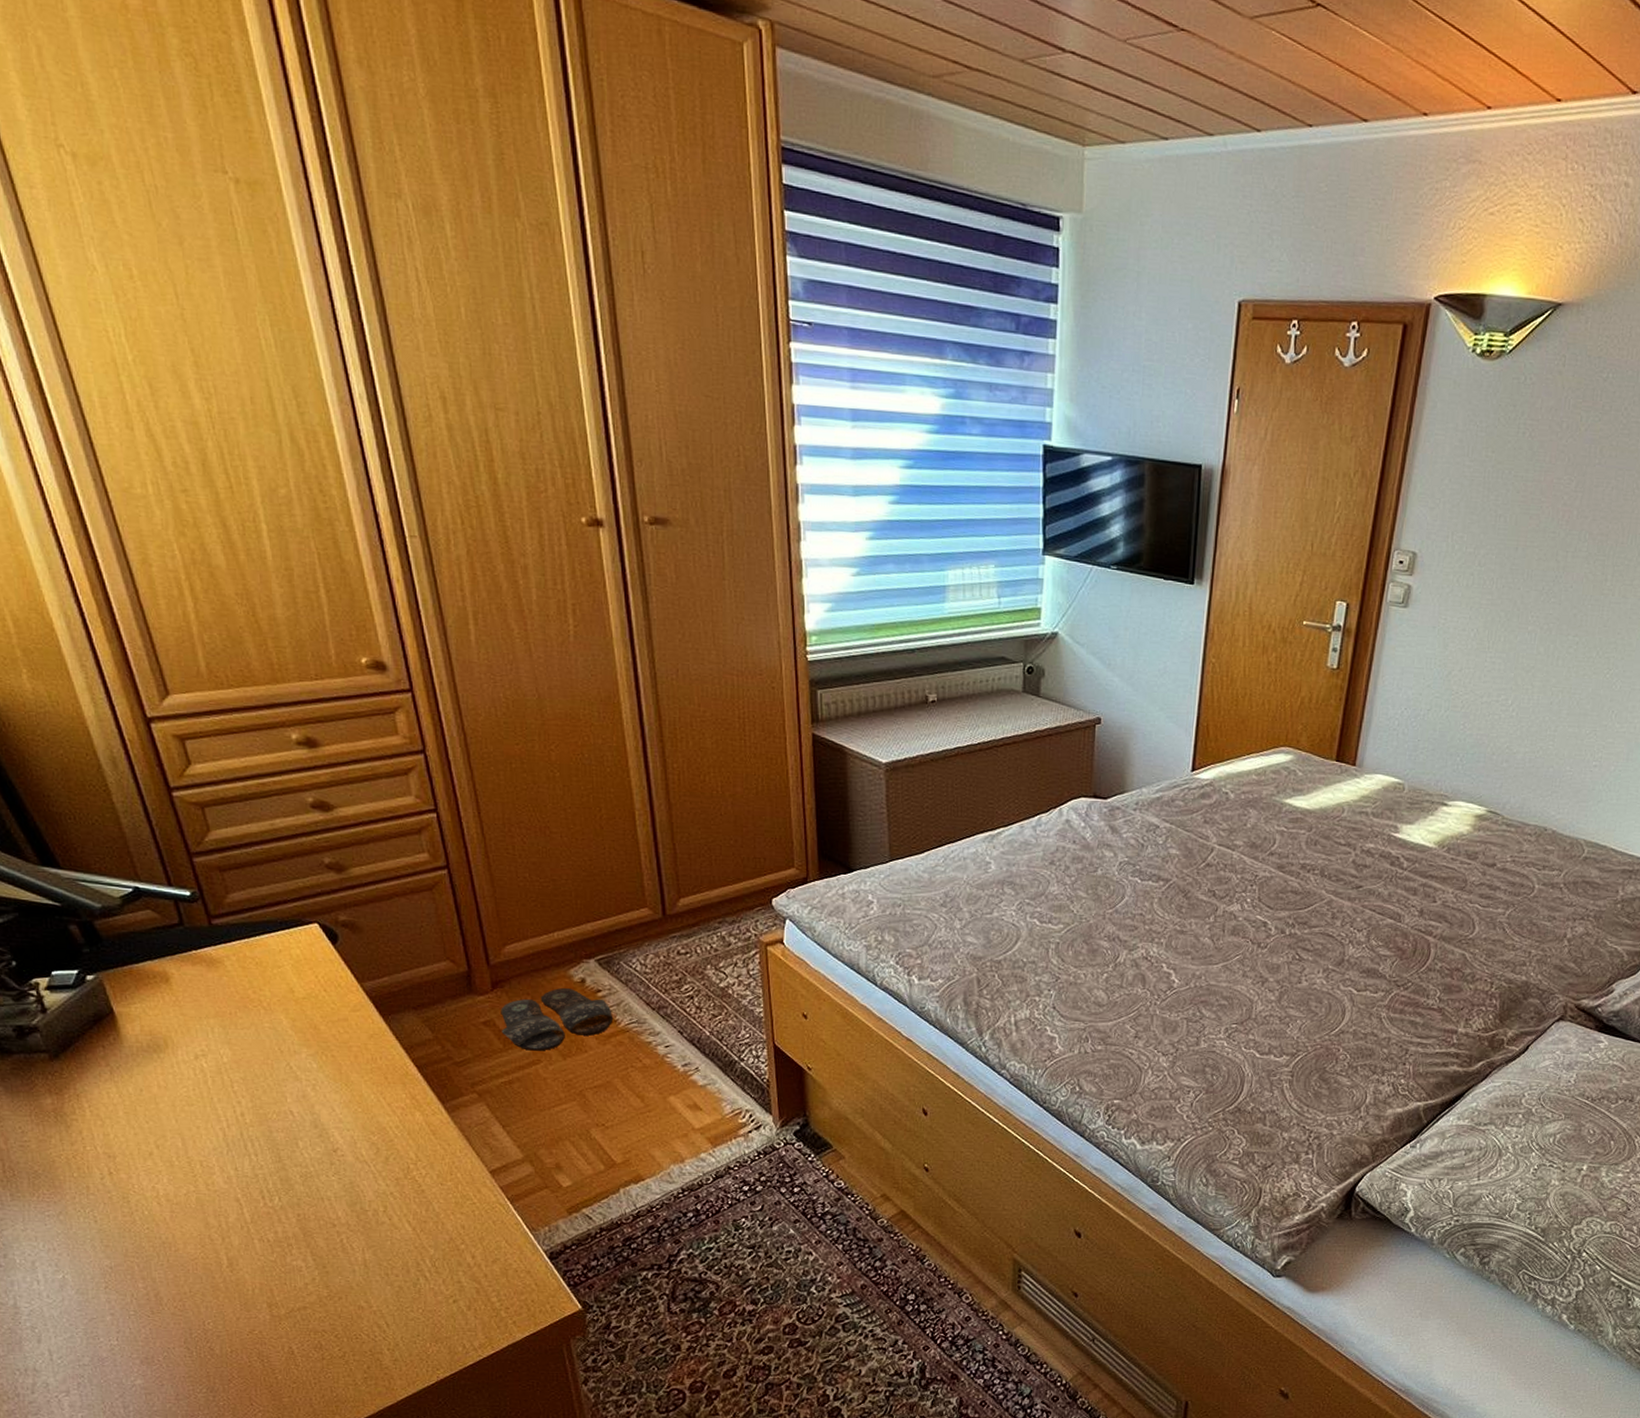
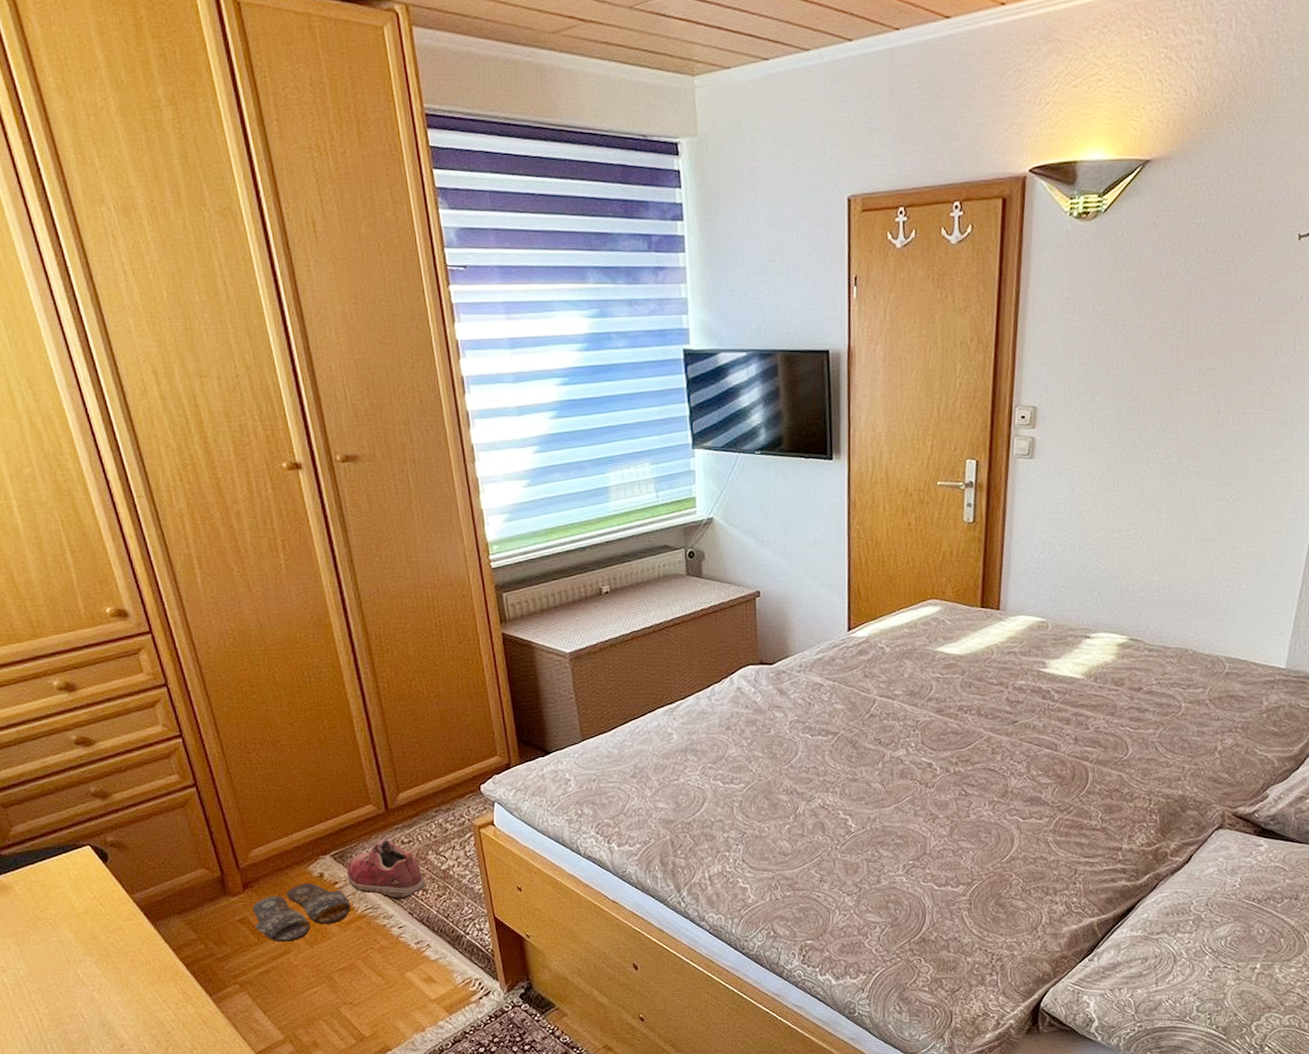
shoe: none [612,947,700,1016] -> present [347,839,426,900]

